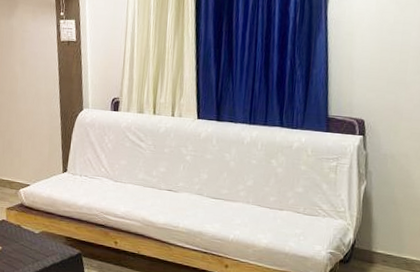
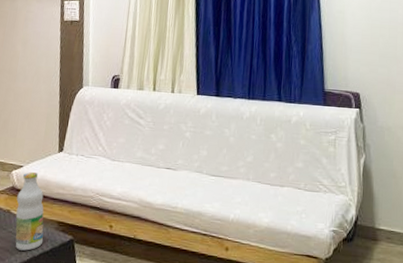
bottle: none [26,190,54,262] -> present [15,172,44,251]

